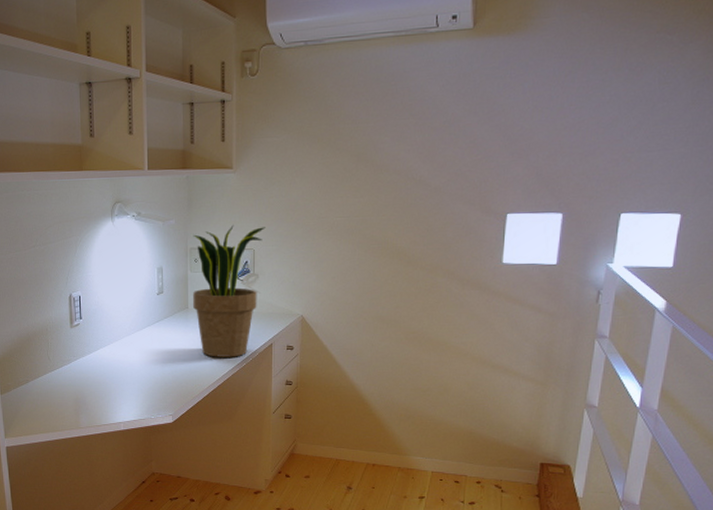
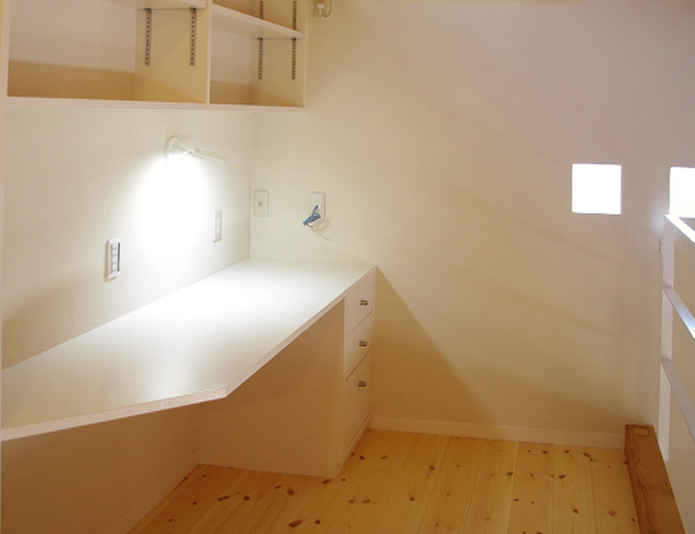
potted plant: present [193,225,265,357] -> none [256,166,337,315]

